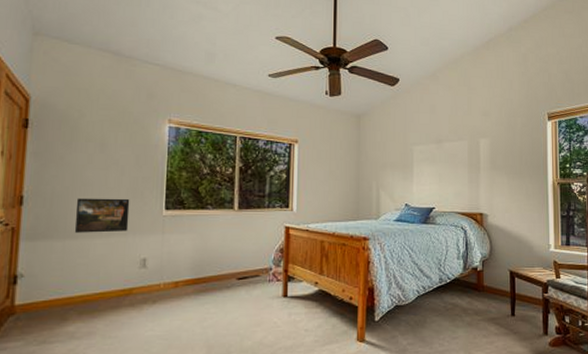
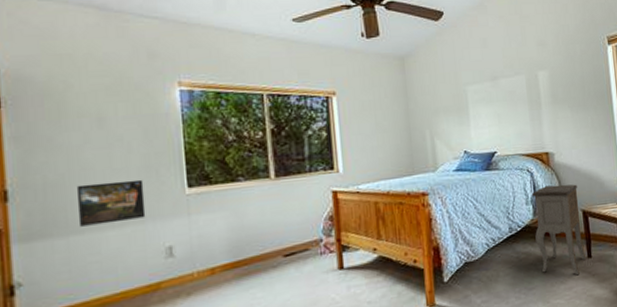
nightstand: none [463,244,510,331] -> present [531,184,587,276]

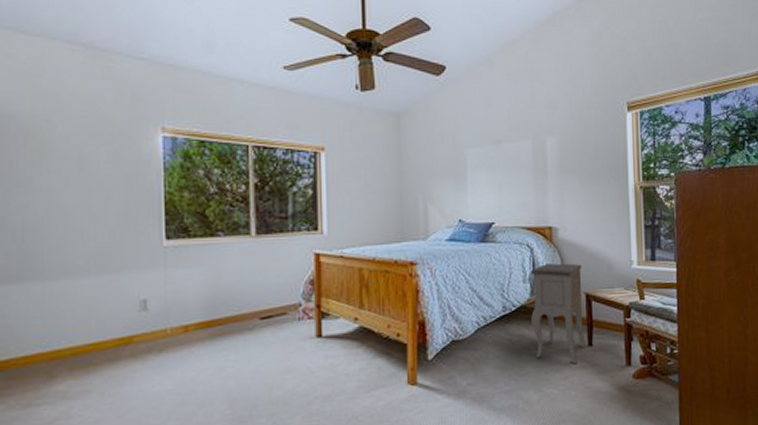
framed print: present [76,179,146,227] -> none [54,227,122,272]

